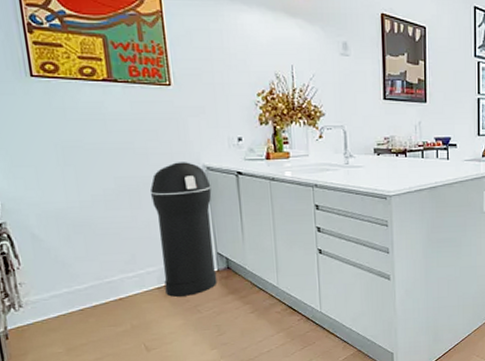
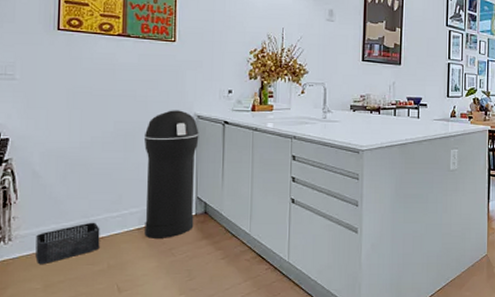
storage bin: none [48,283,120,330] -> present [35,222,100,265]

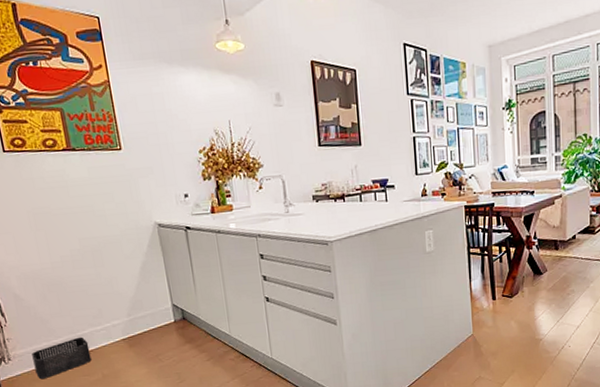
trash can: present [143,110,199,238] -> none [110,220,175,347]

